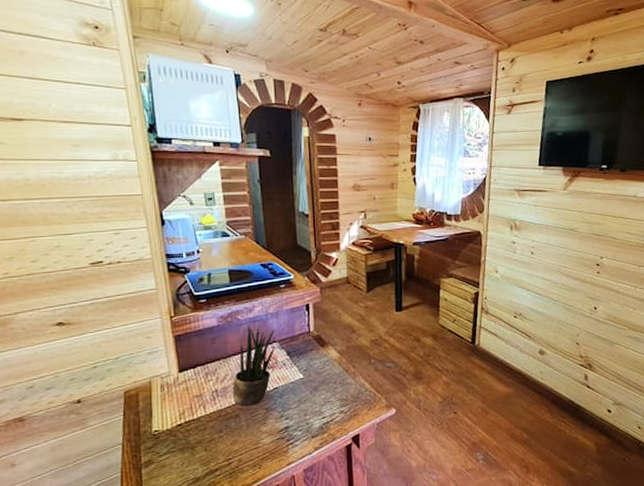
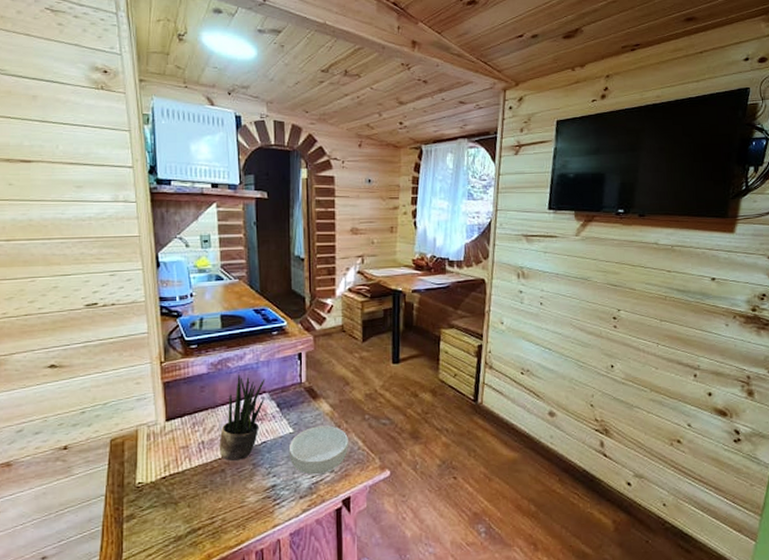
cereal bowl: none [299,370,356,416] -> present [288,425,348,475]

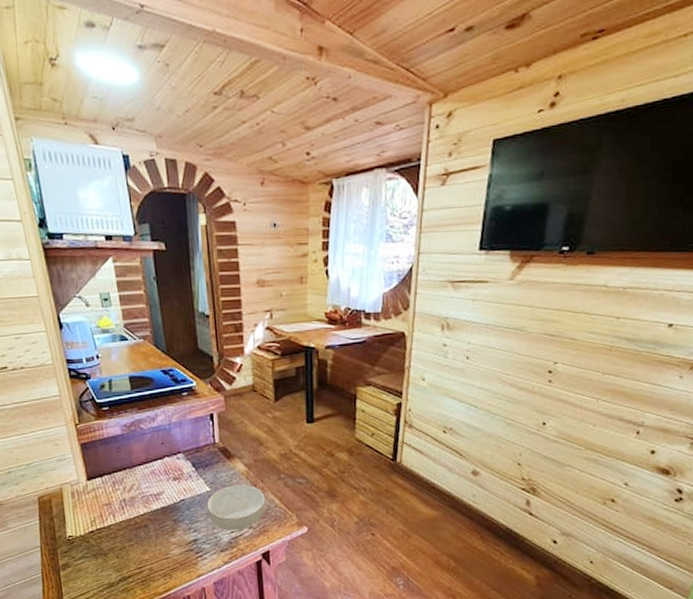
potted plant: present [219,375,266,461] -> none [139,436,180,517]

